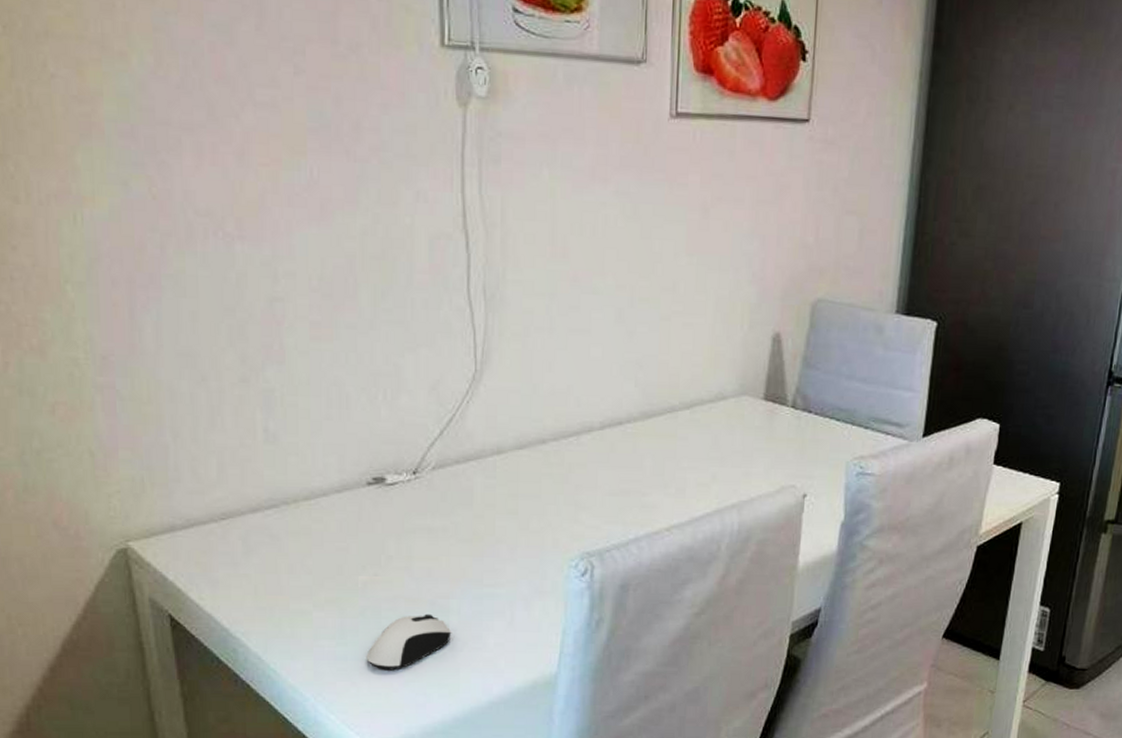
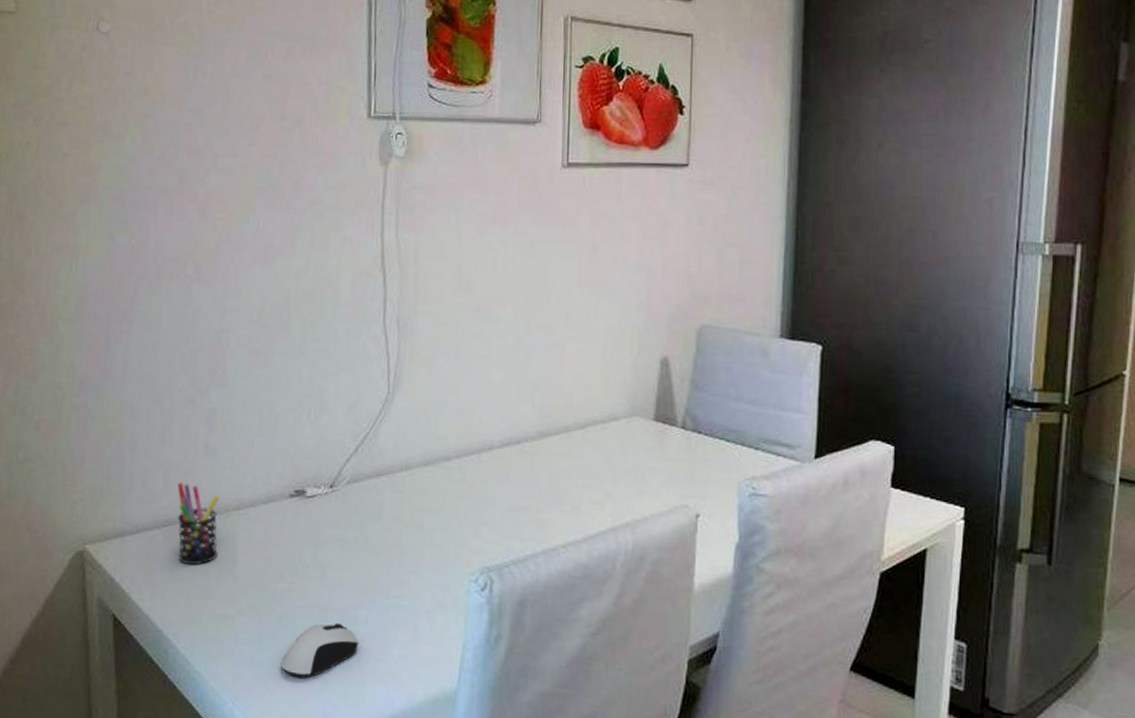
pen holder: none [234,471,287,559] -> present [177,482,220,565]

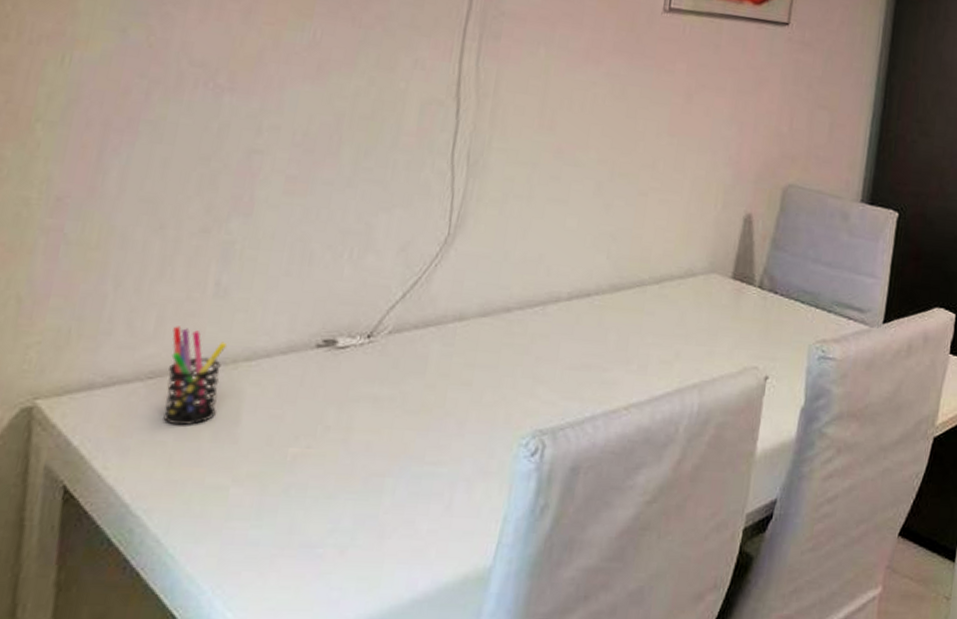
computer mouse: present [280,623,358,679] -> none [280,493,381,560]

